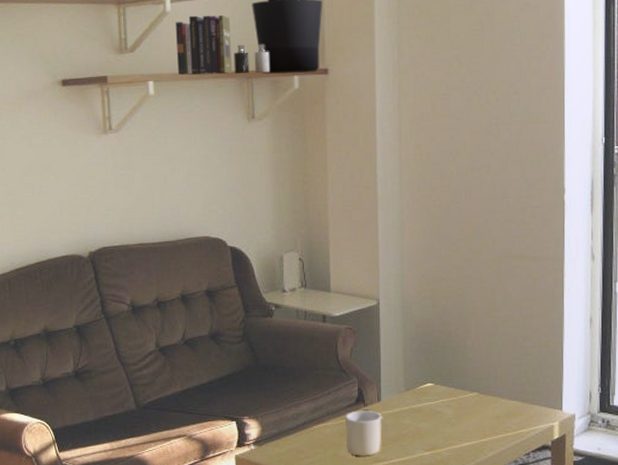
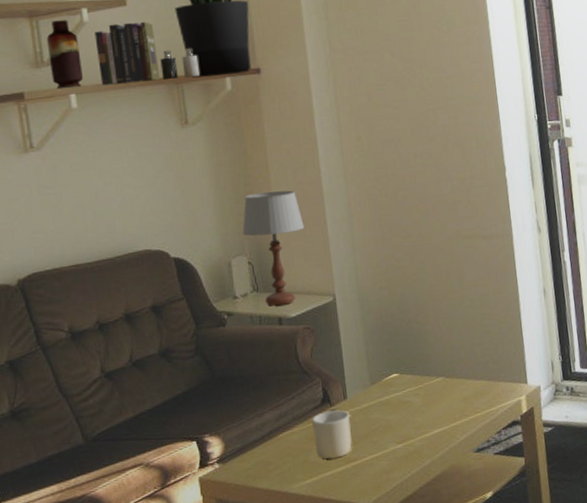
vase: none [131,9,161,76] -> present [46,20,83,90]
table lamp: none [297,192,356,303] -> present [242,190,305,306]

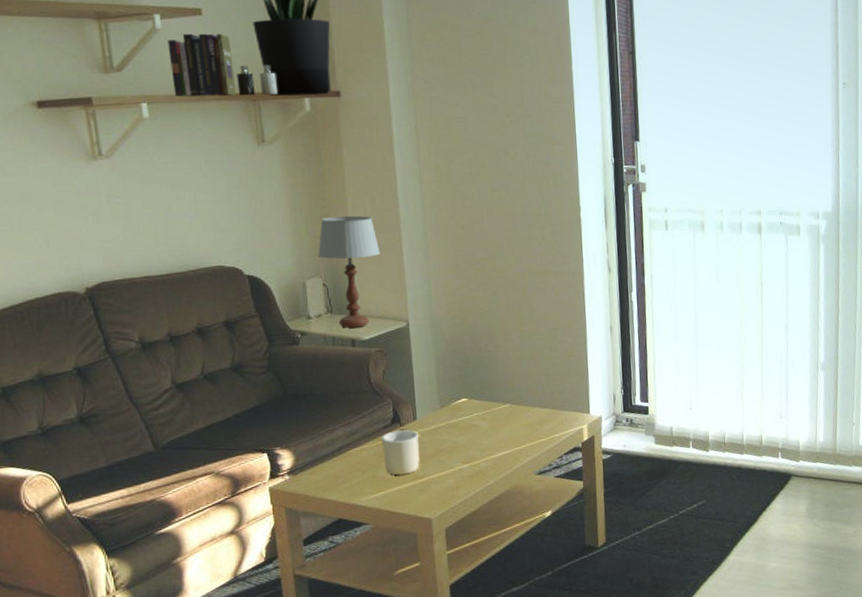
vase: present [46,20,83,90] -> none [116,25,155,97]

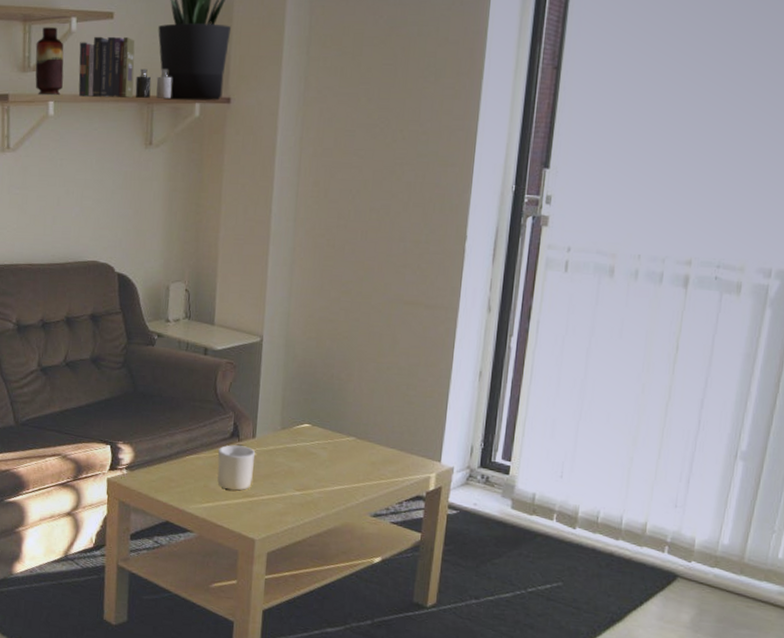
vase: none [116,25,155,97] -> present [35,27,64,96]
table lamp: present [318,216,380,328] -> none [185,224,246,337]

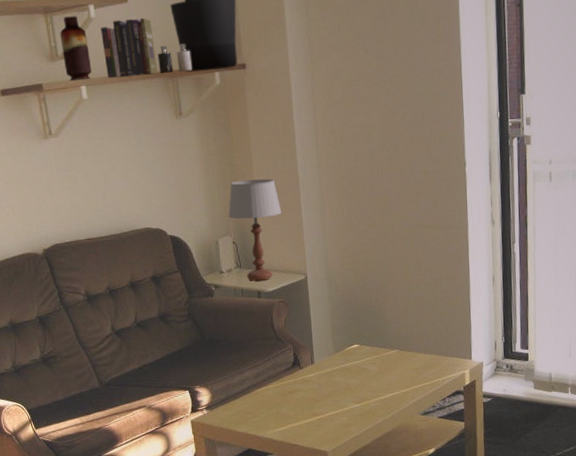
table lamp: none [185,224,246,337] -> present [228,178,282,281]
mug: present [217,445,256,491] -> none [283,372,317,413]

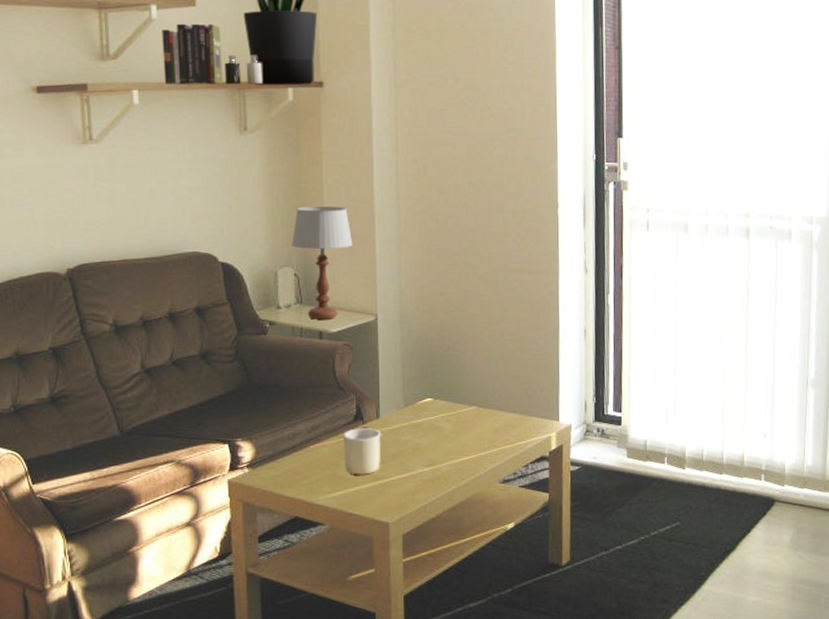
vase: present [59,16,92,82] -> none [114,15,146,84]
mug: none [283,372,317,413] -> present [342,428,381,475]

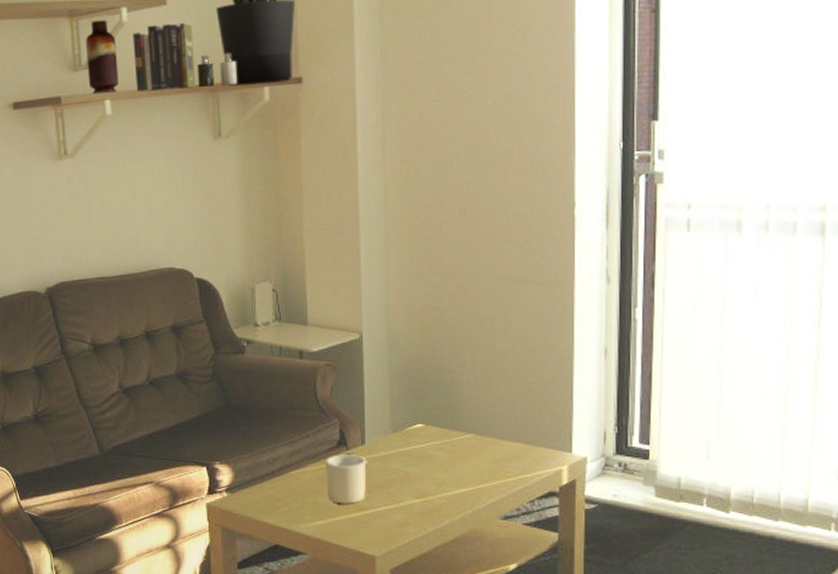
vase: none [114,15,146,84] -> present [85,20,118,95]
table lamp: present [292,206,353,320] -> none [269,215,336,338]

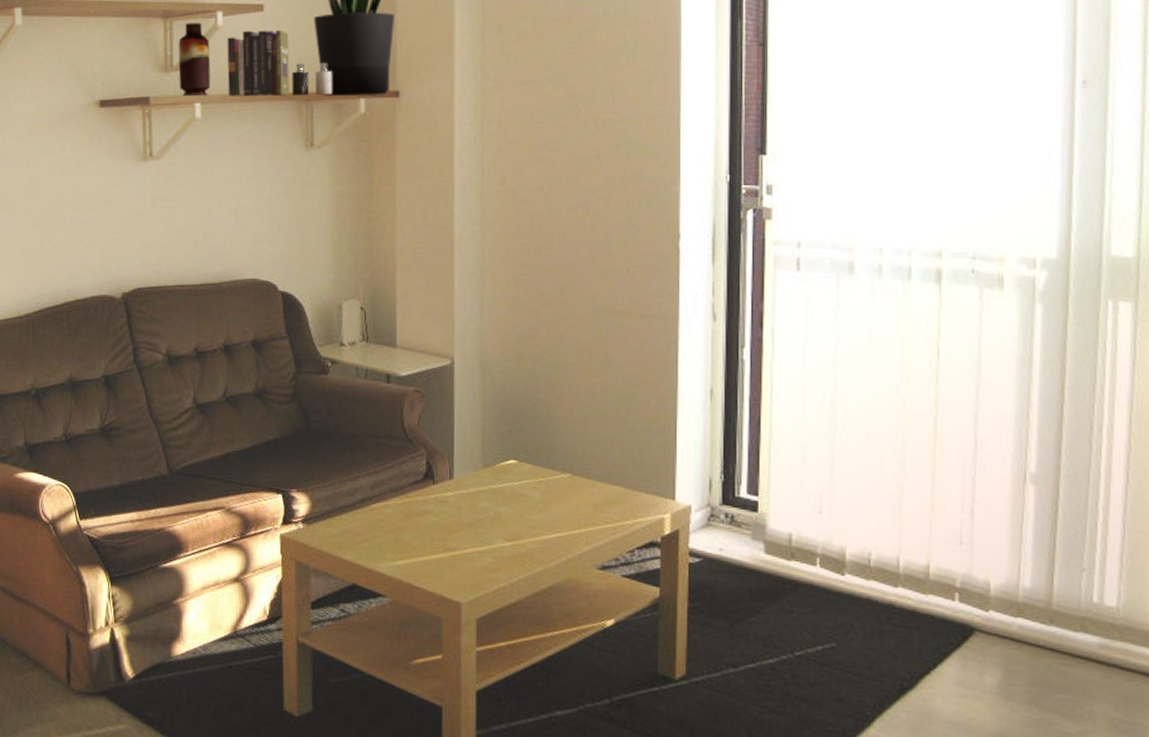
mug: present [324,454,367,504] -> none [409,488,455,544]

